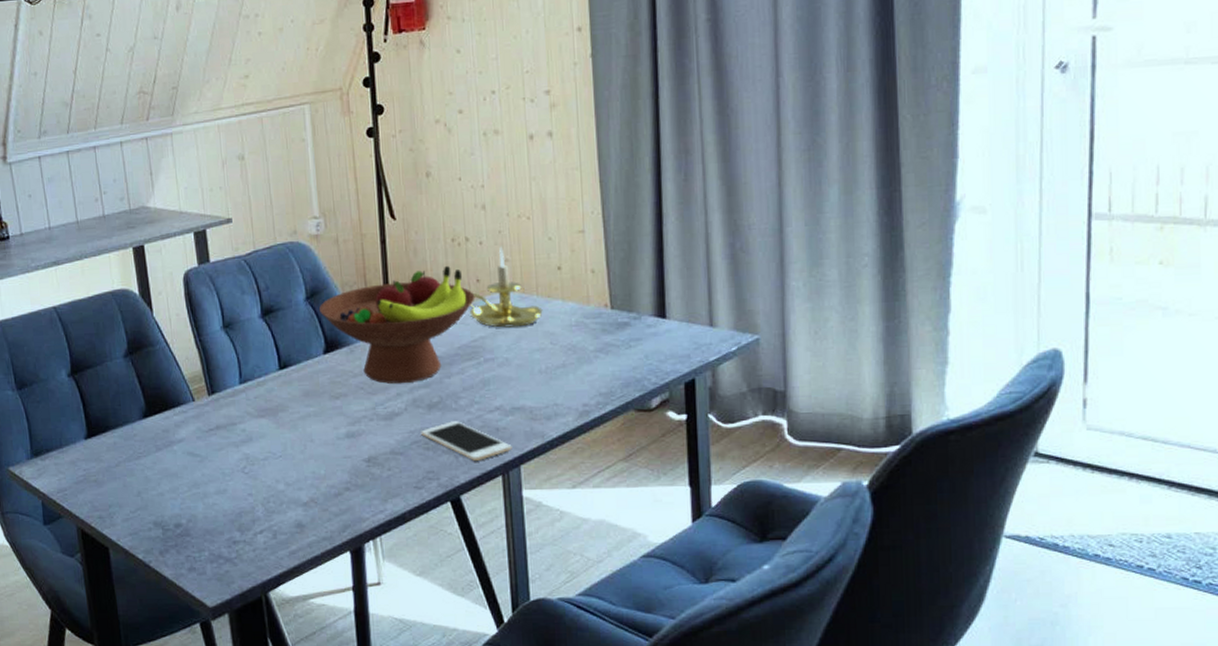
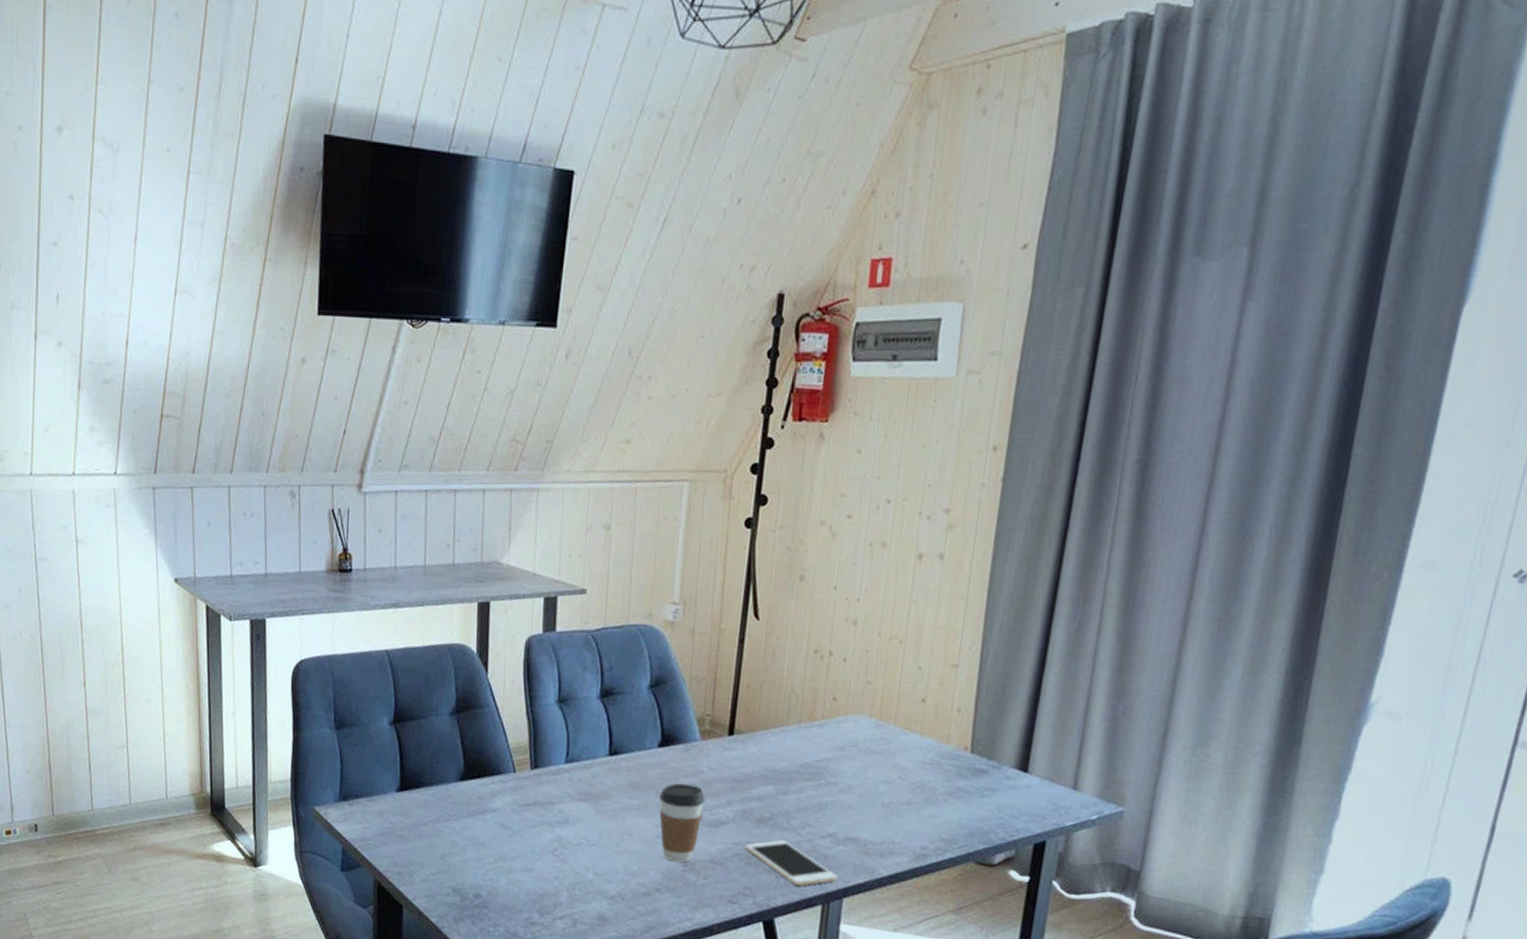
fruit bowl: present [318,266,475,384] -> none [661,677,829,793]
coffee cup: none [333,383,376,460] -> present [659,783,705,863]
candle holder: present [469,246,543,328] -> none [819,667,898,755]

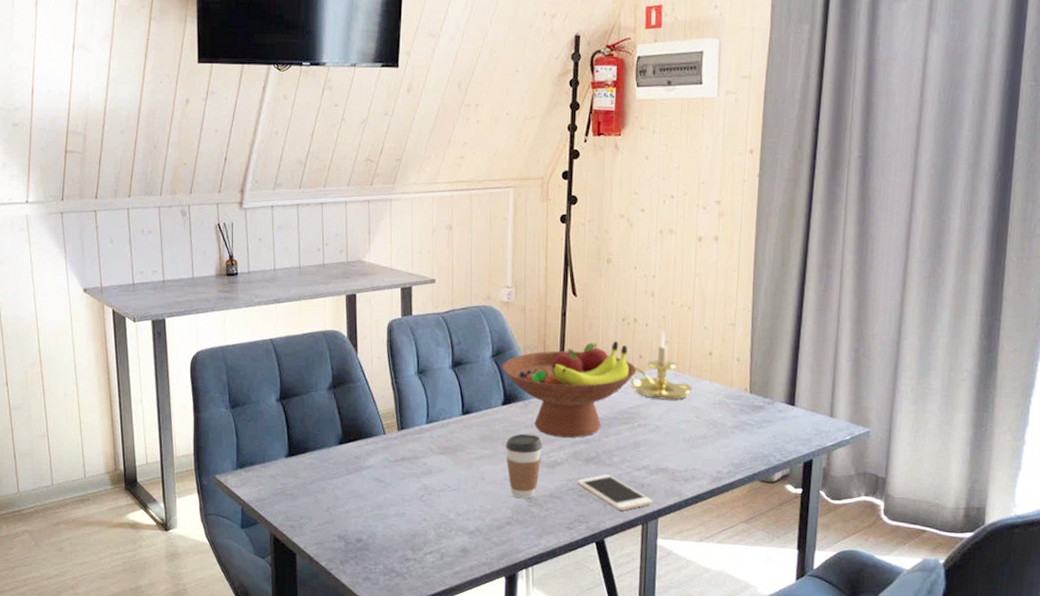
fruit bowl: none [661,677,829,793] -> present [501,341,637,438]
candle holder: none [819,667,898,755] -> present [630,330,693,400]

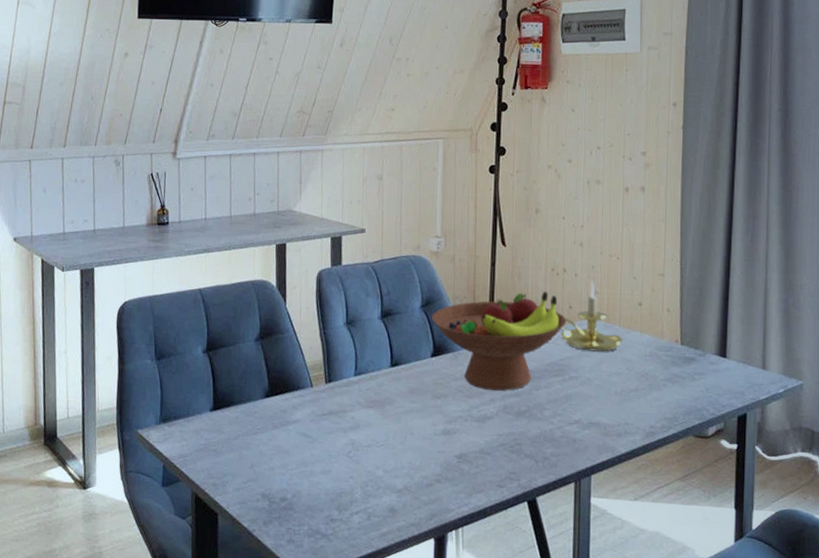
coffee cup: present [505,433,543,499] -> none [434,386,473,455]
cell phone: present [577,474,653,510] -> none [508,429,586,467]

